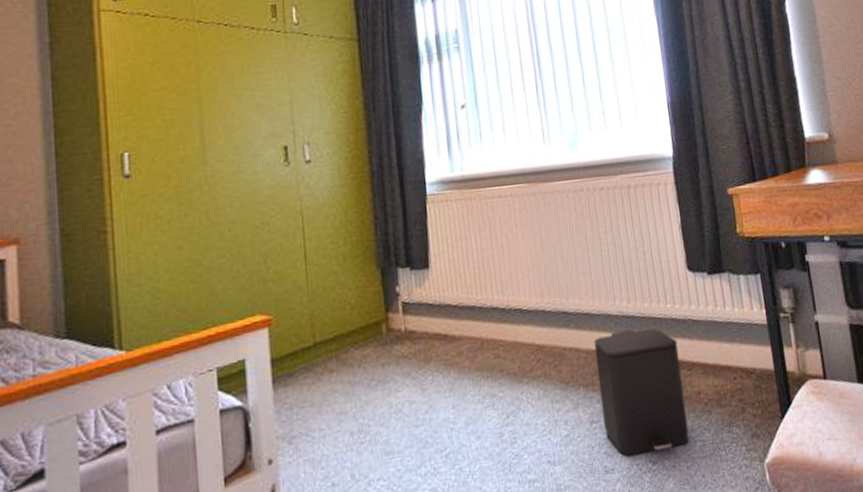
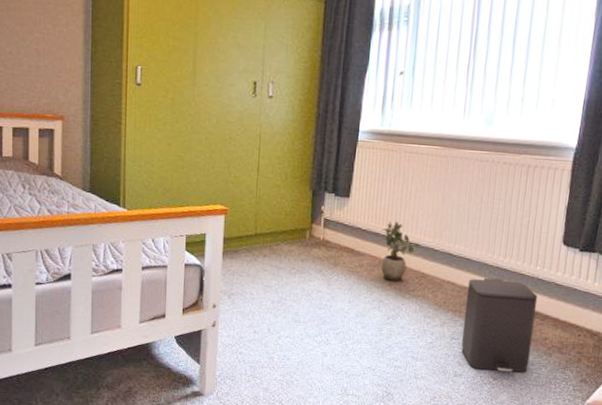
potted plant: none [478,285,527,366] -> present [380,221,420,281]

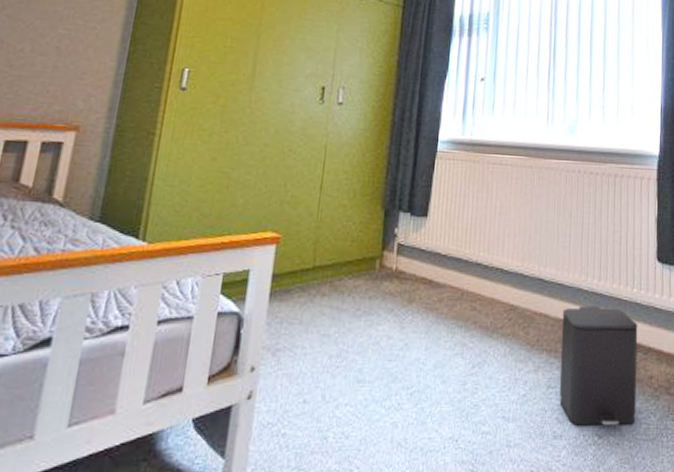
potted plant: present [380,221,420,281] -> none [463,243,508,317]

